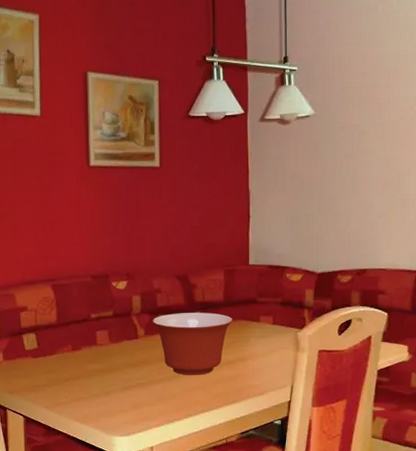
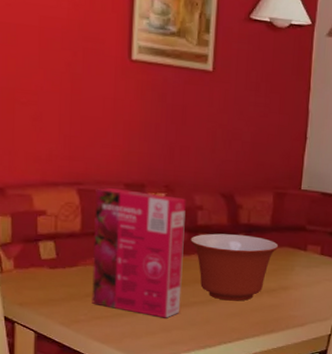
cereal box: none [67,280,148,396] -> present [92,187,186,318]

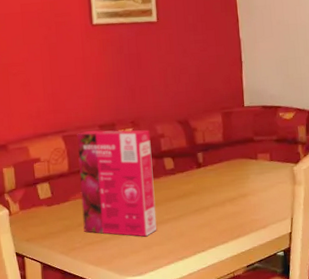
mixing bowl: present [190,233,279,301] -> none [157,153,233,214]

